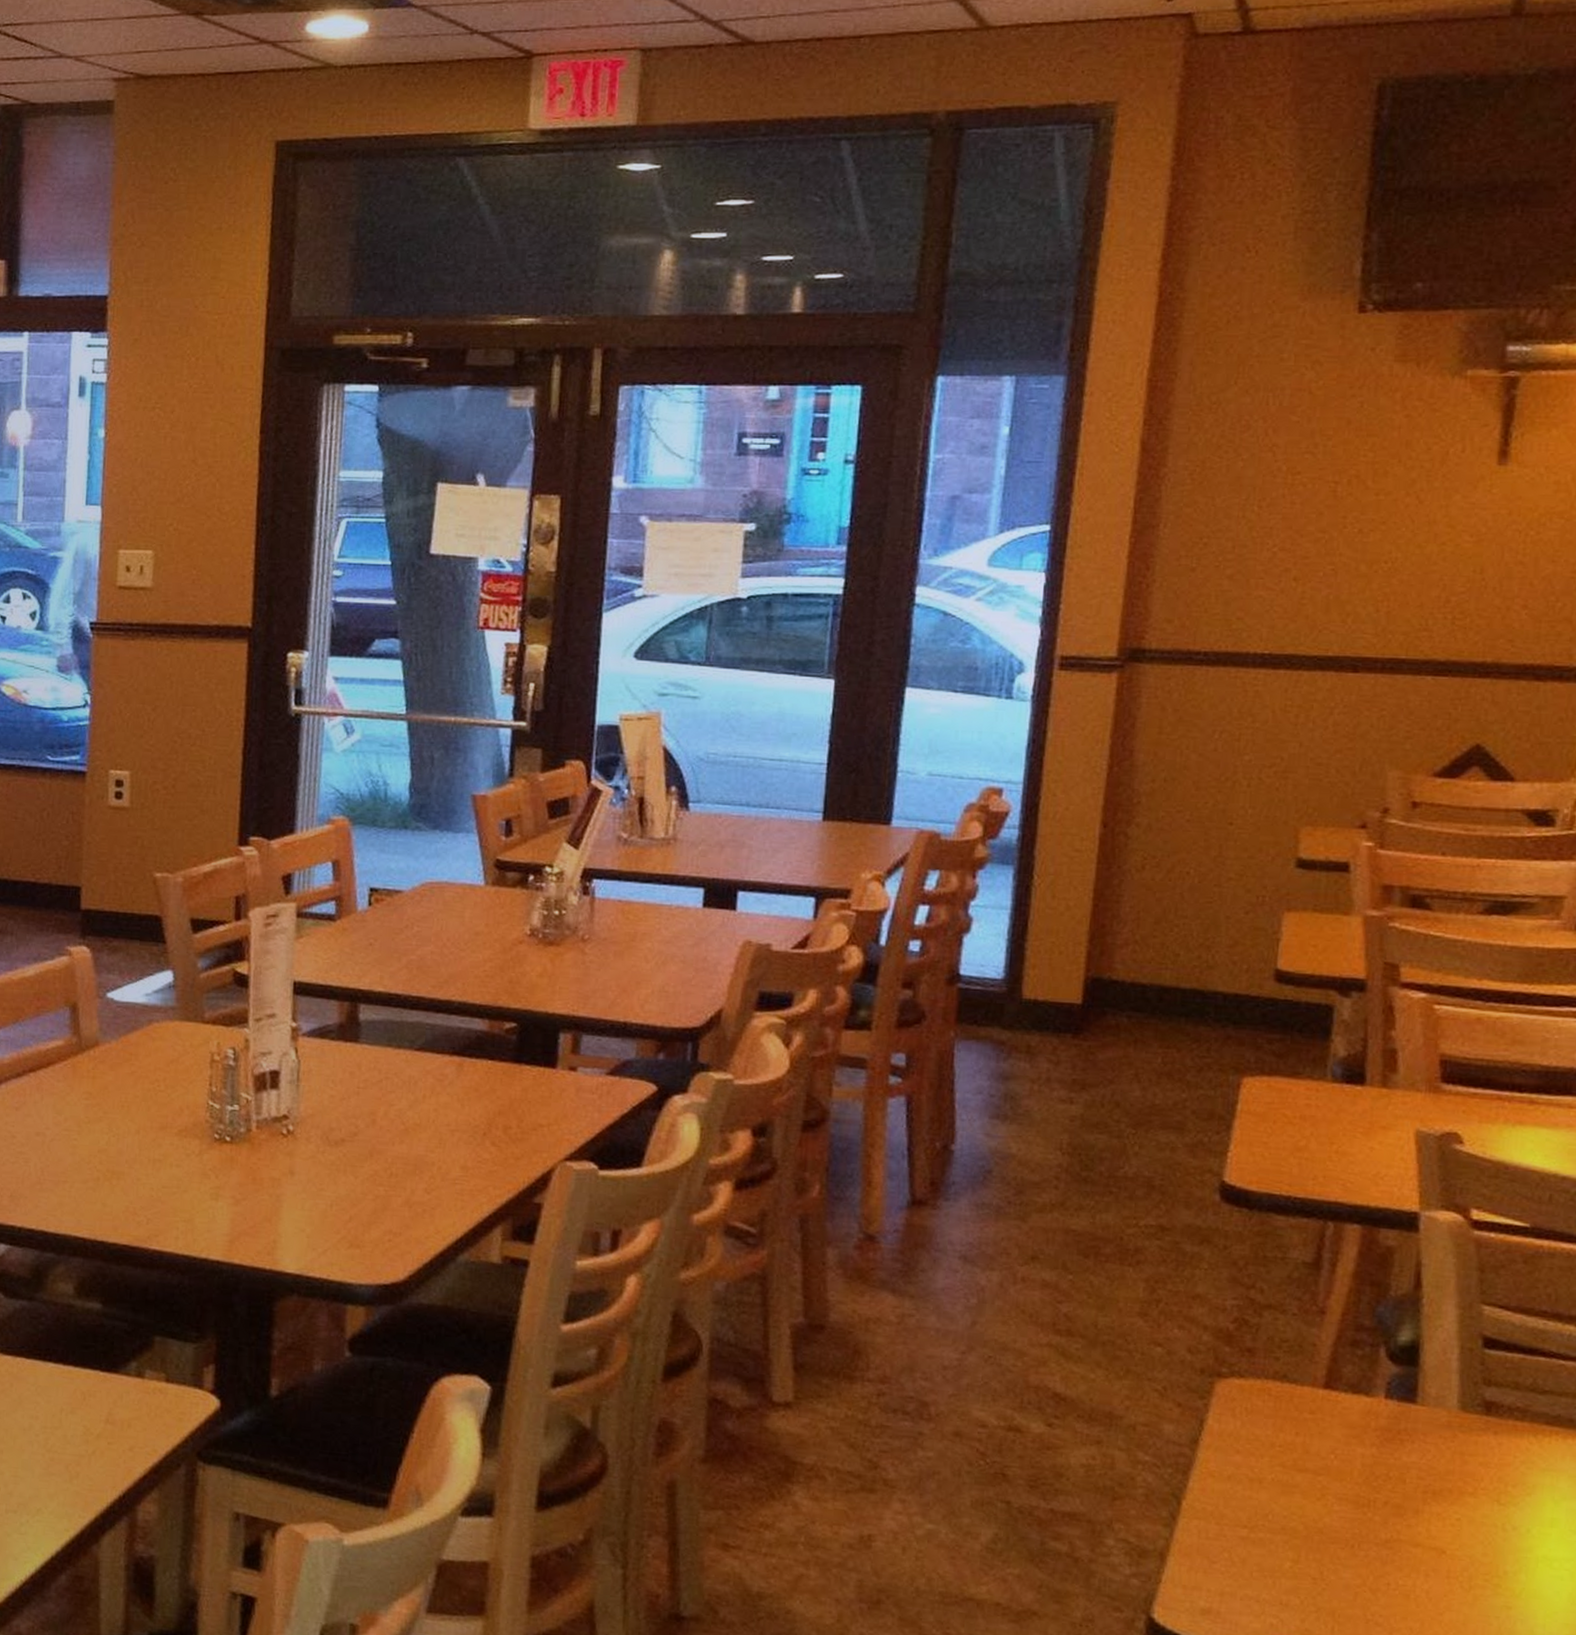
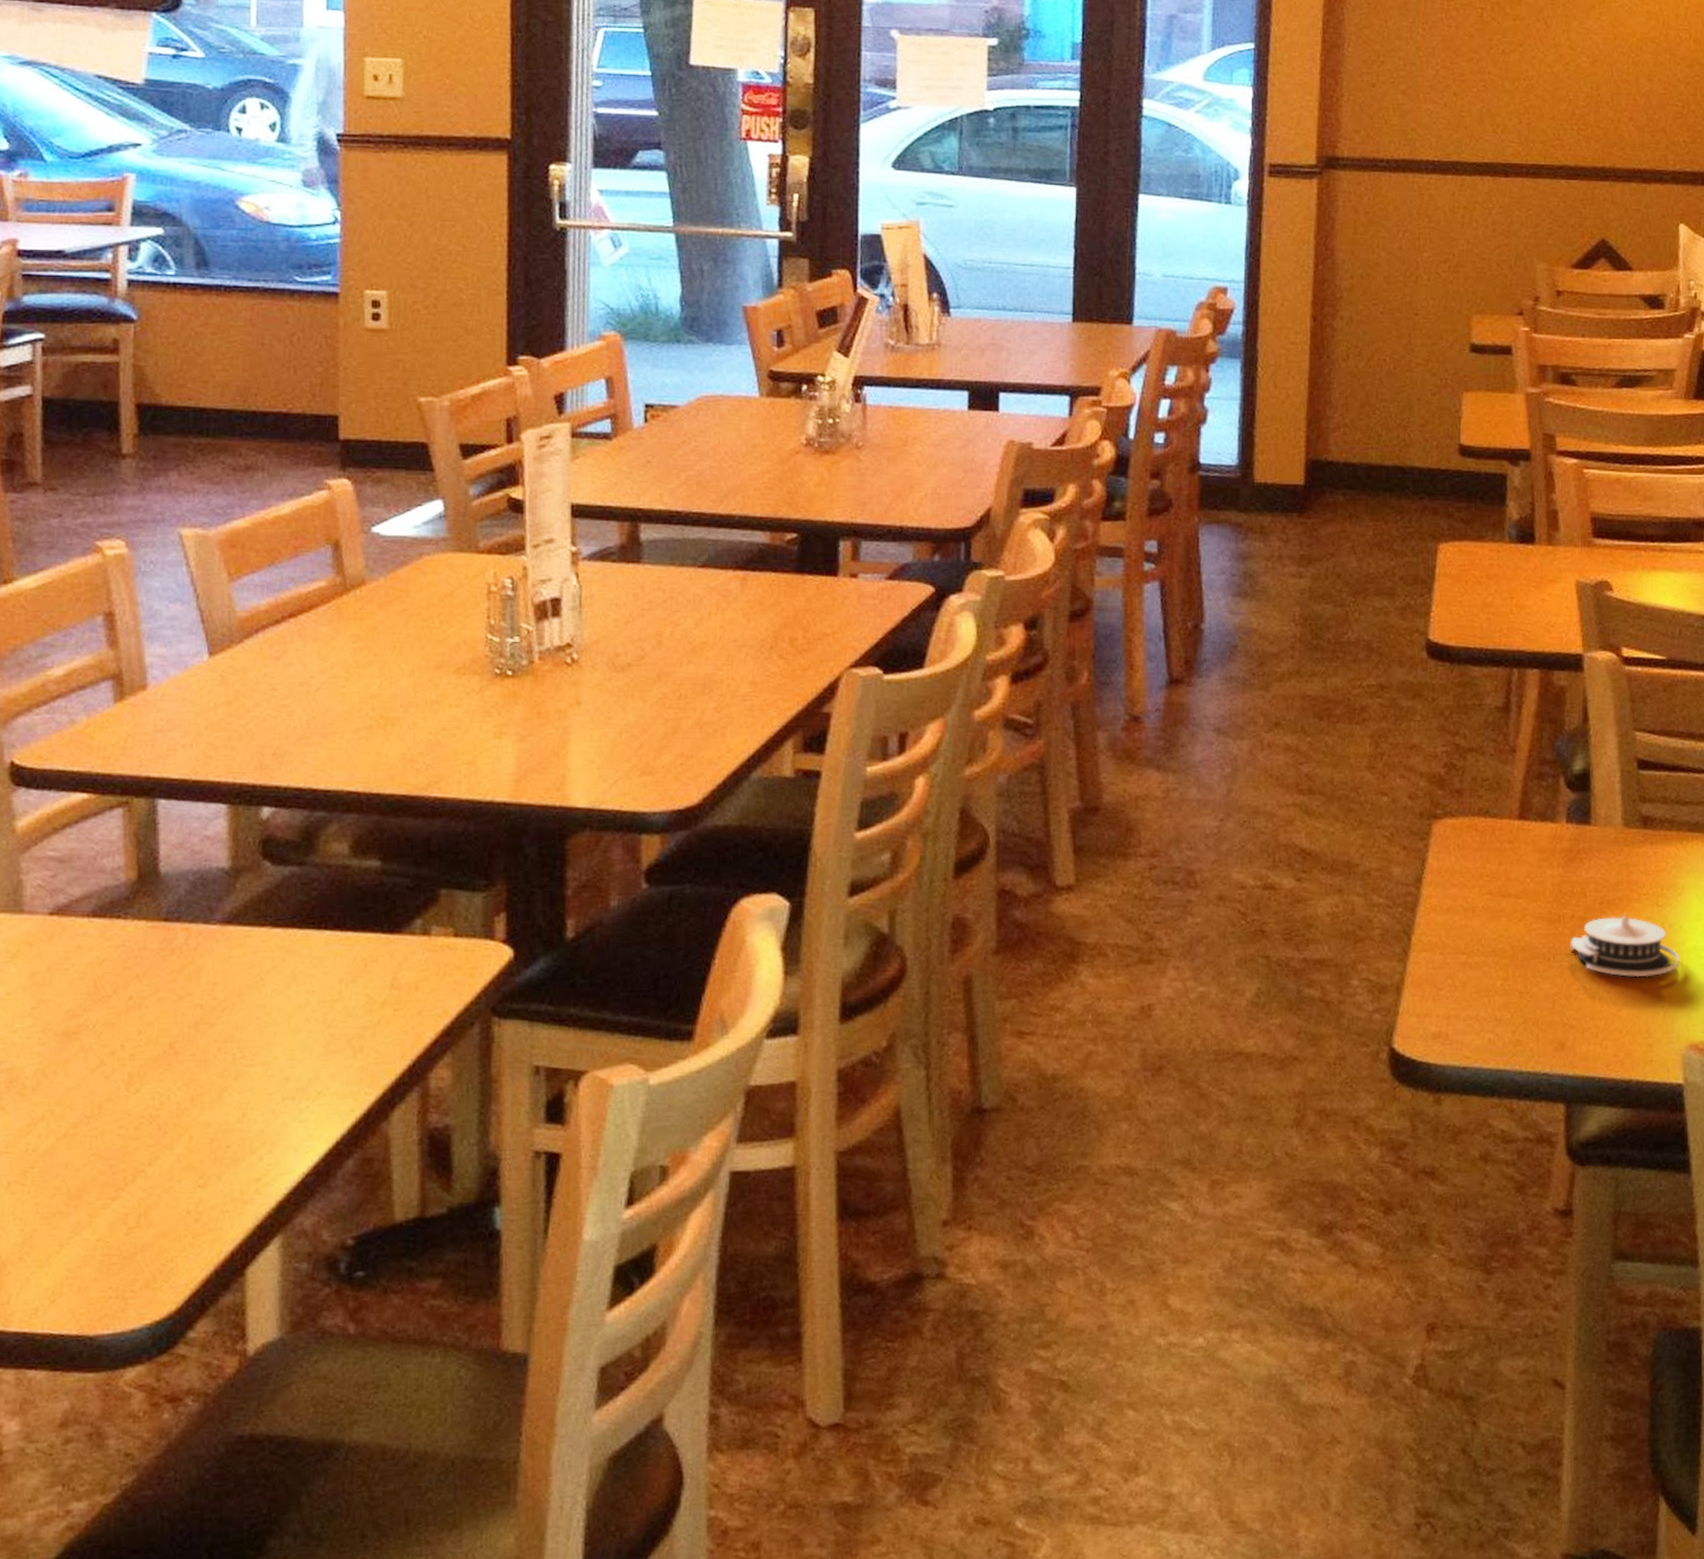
architectural model: none [1381,1506,1524,1582] -> present [1570,912,1679,978]

